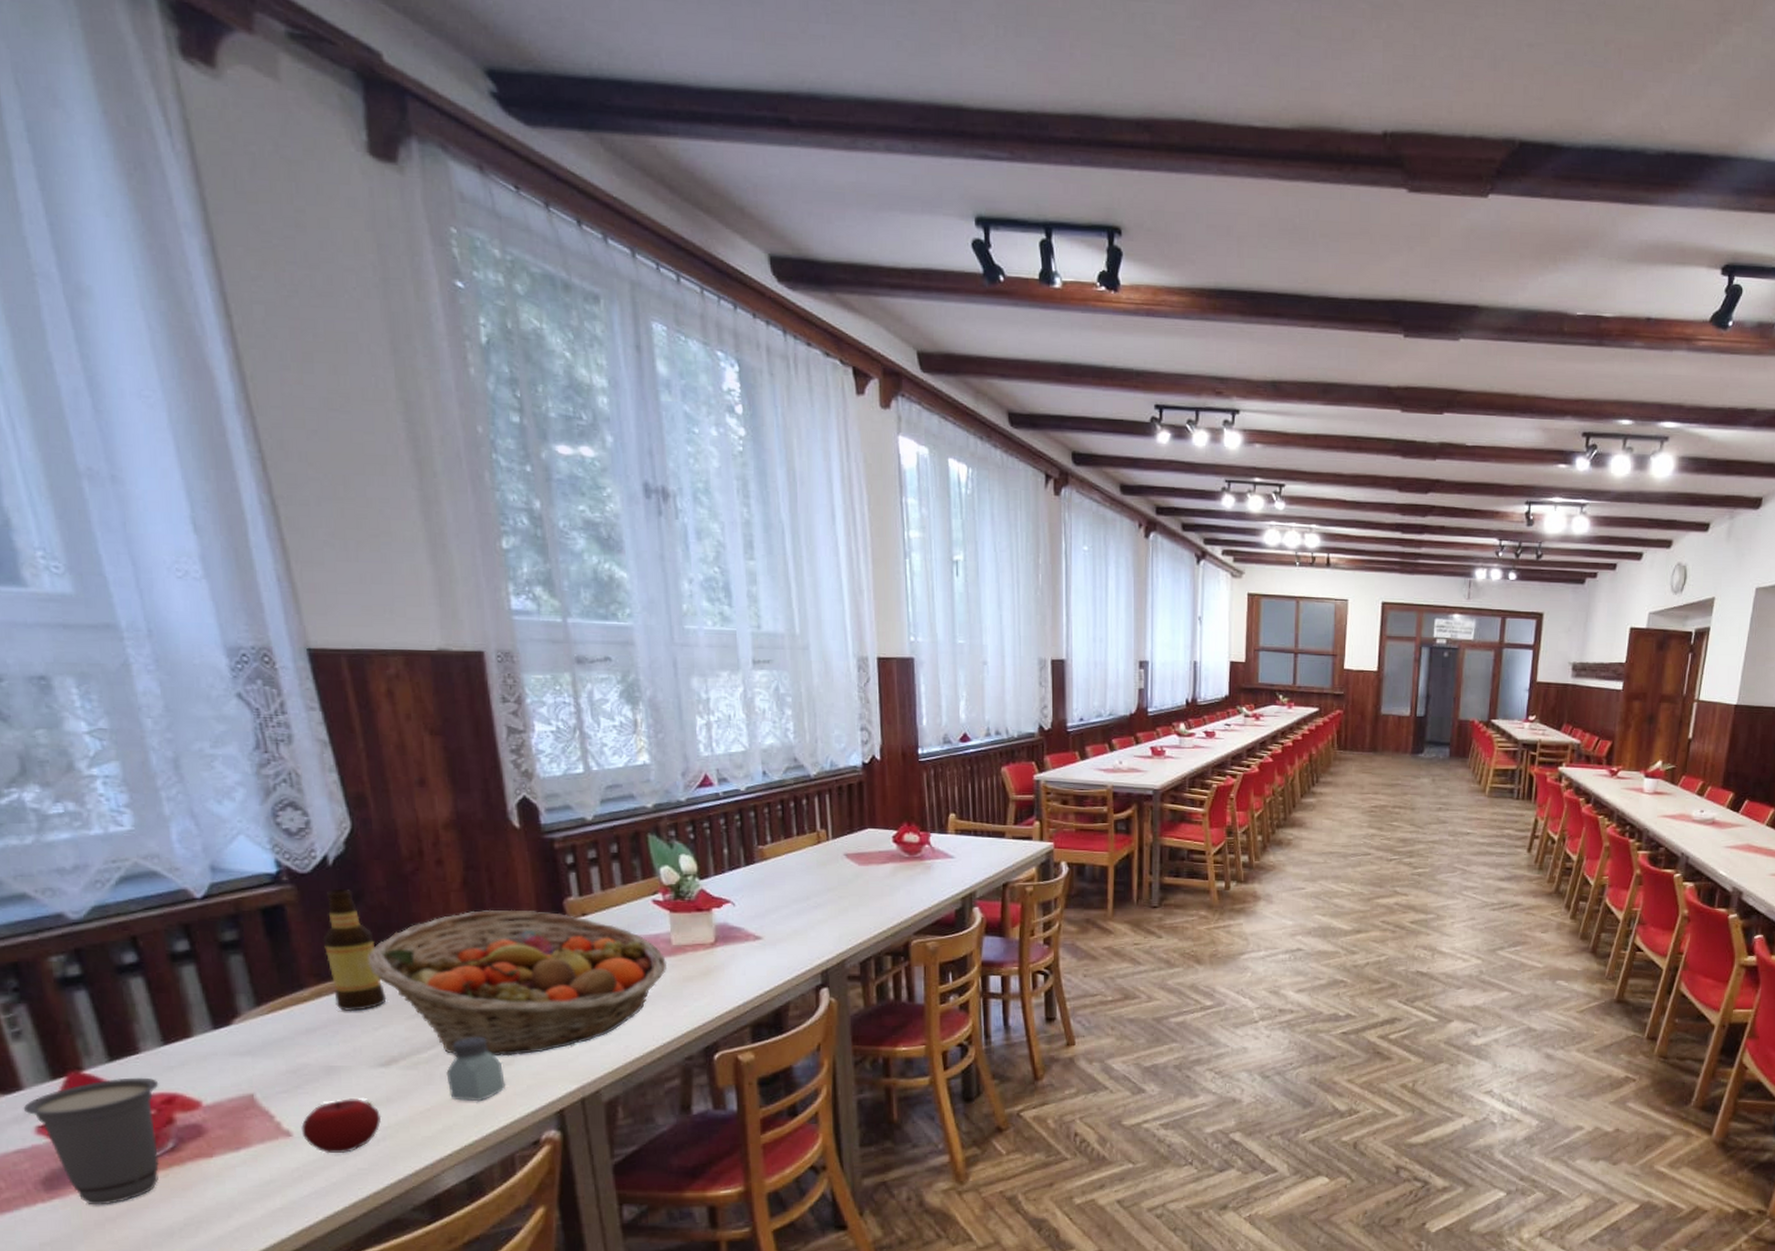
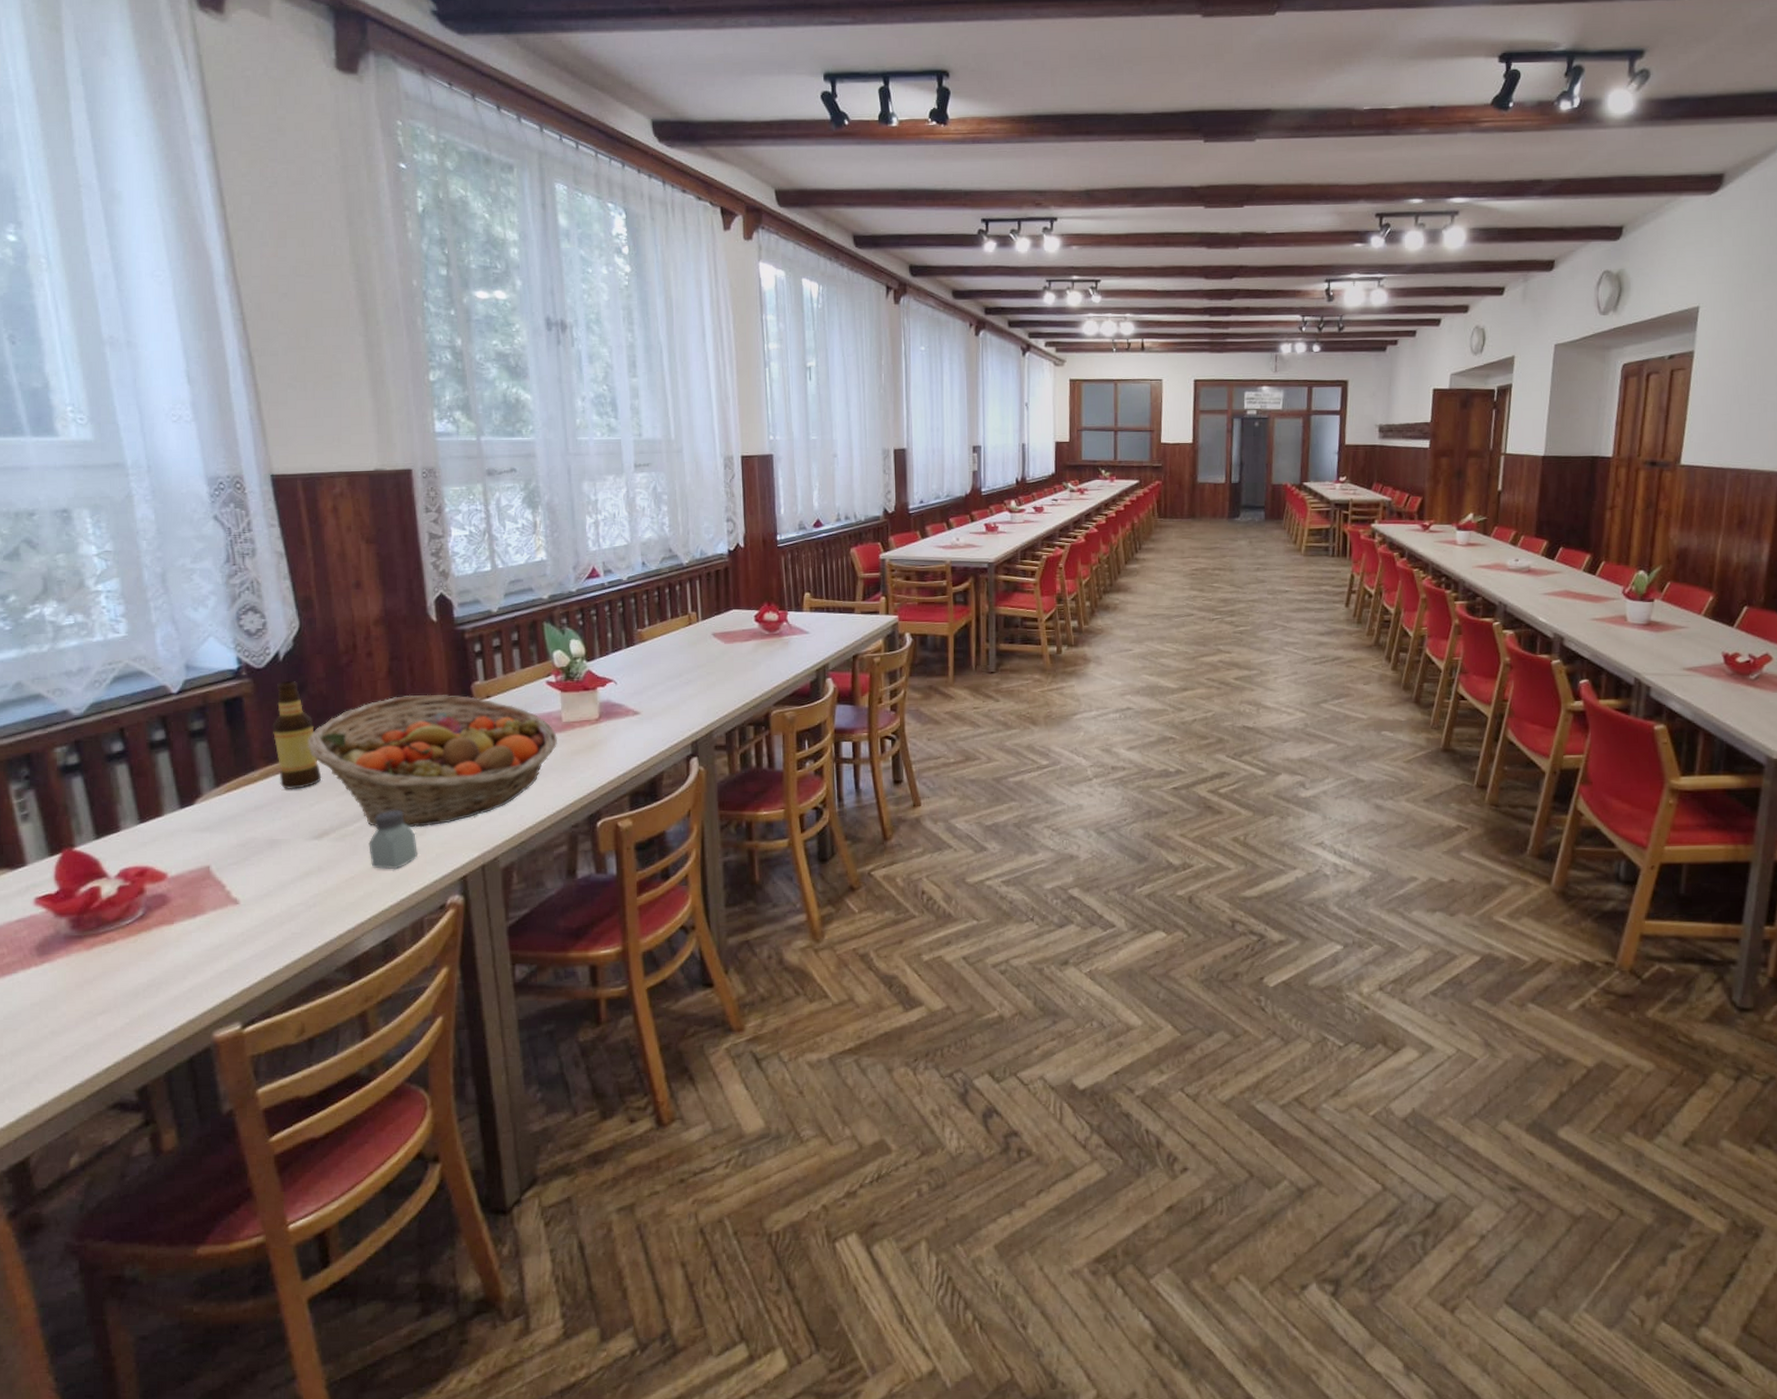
cup: present [23,1077,159,1205] -> none [26,853,134,969]
apple: present [301,1098,382,1154] -> none [247,868,313,920]

